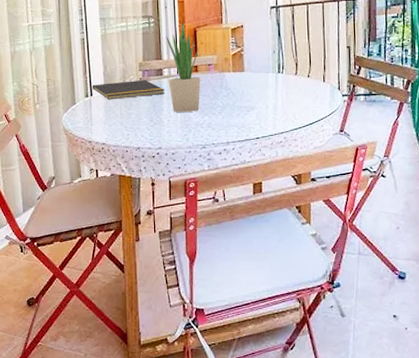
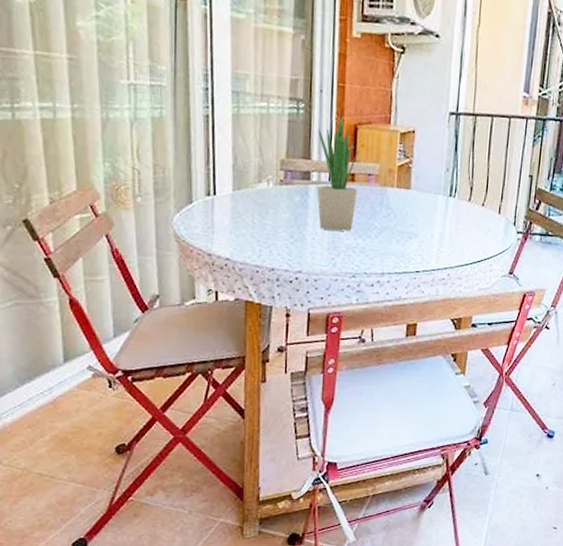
notepad: present [92,79,165,100] -> none [215,180,312,205]

